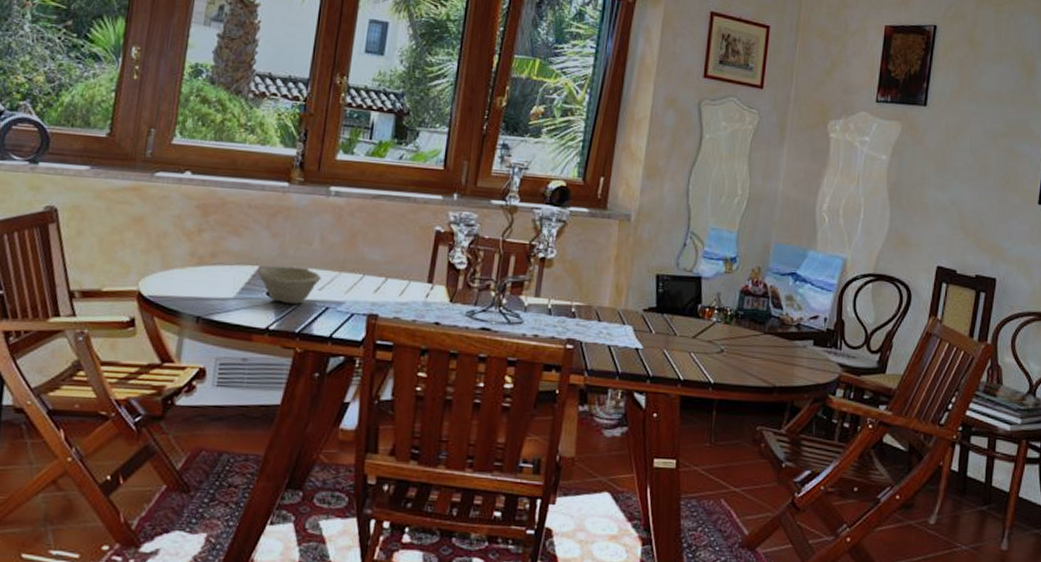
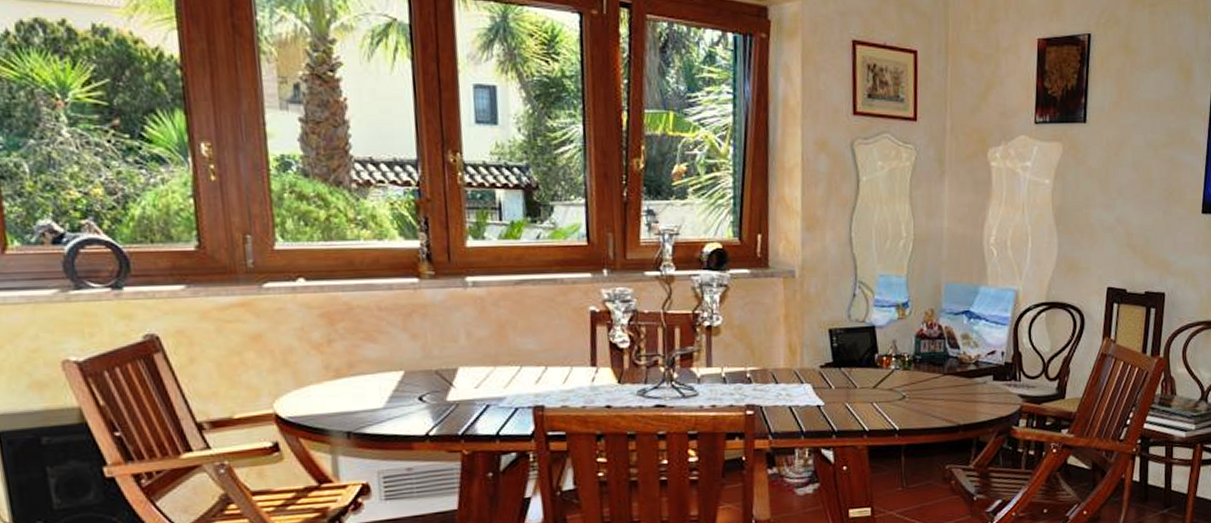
bowl: present [257,265,322,305] -> none [403,367,476,407]

